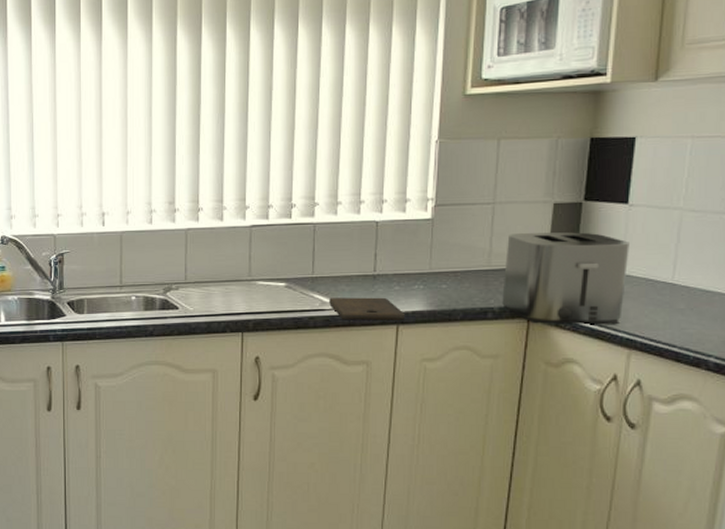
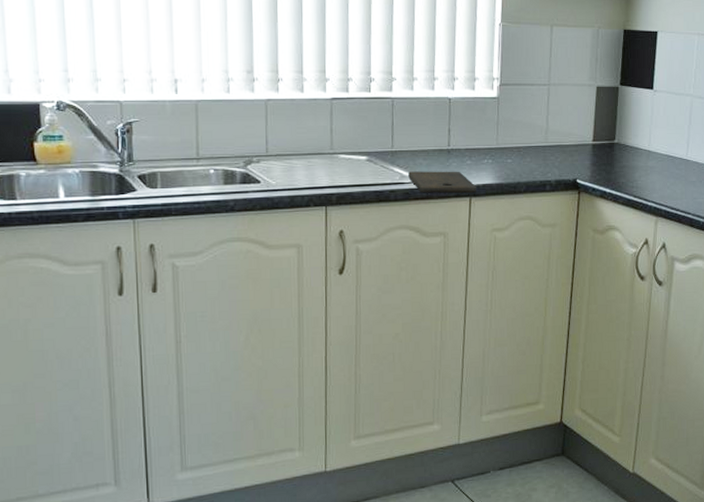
toaster: present [502,232,630,325] -> none [558,113,655,196]

